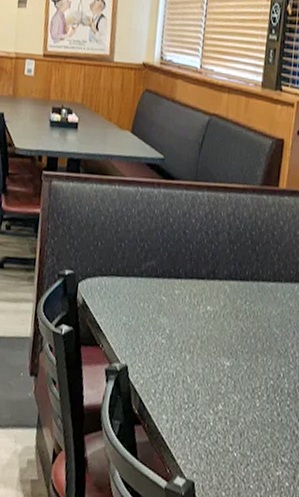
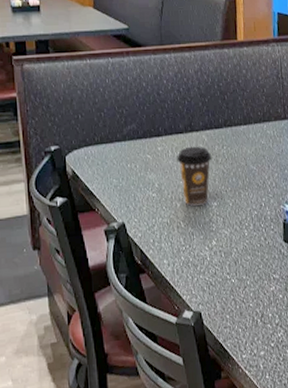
coffee cup: none [193,295,233,362] -> present [177,146,212,206]

